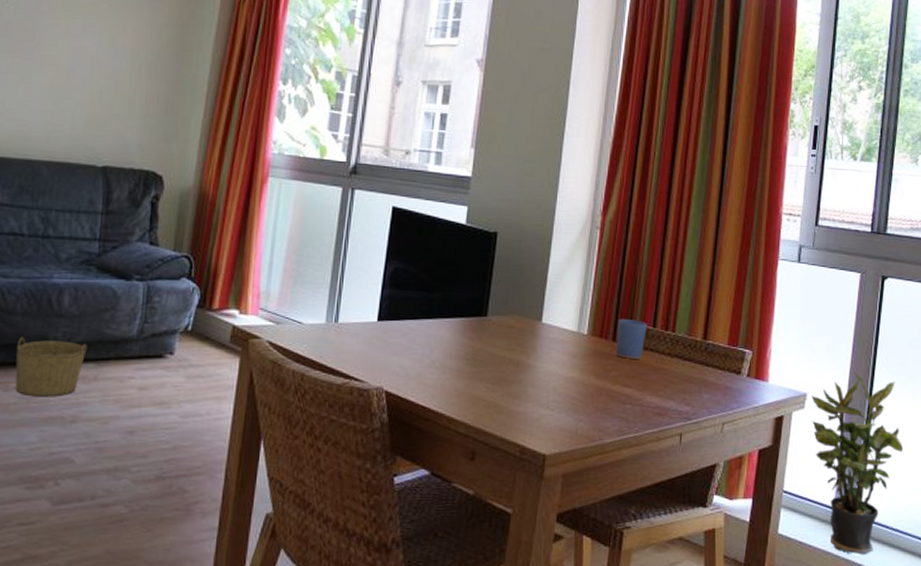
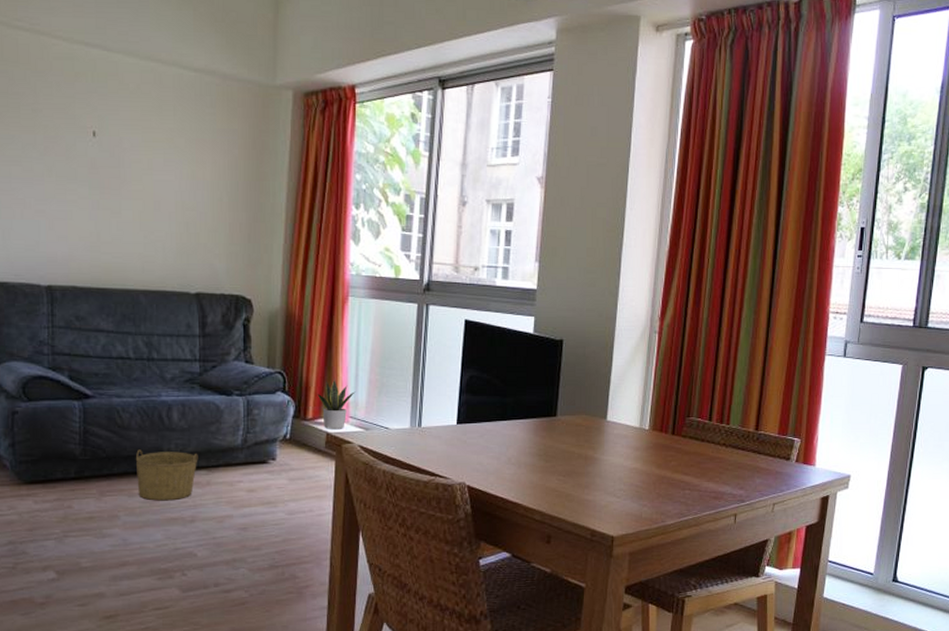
potted plant: none [226,264,268,323] -> present [317,378,355,430]
mug: present [616,318,647,359] -> none [675,414,703,450]
potted plant: present [811,373,904,556] -> none [854,455,939,614]

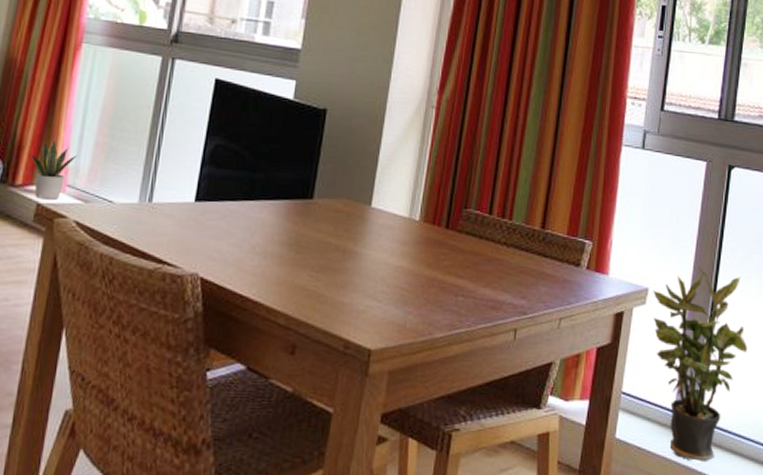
potted plant: none [854,455,939,614] -> present [653,267,748,463]

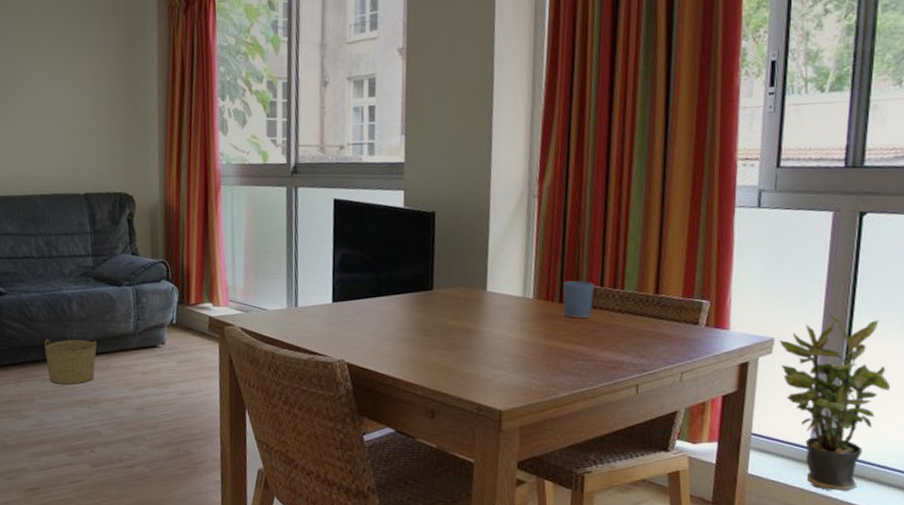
potted plant: present [31,137,78,201] -> none [198,264,233,314]
mug: none [449,204,483,248] -> present [563,280,594,318]

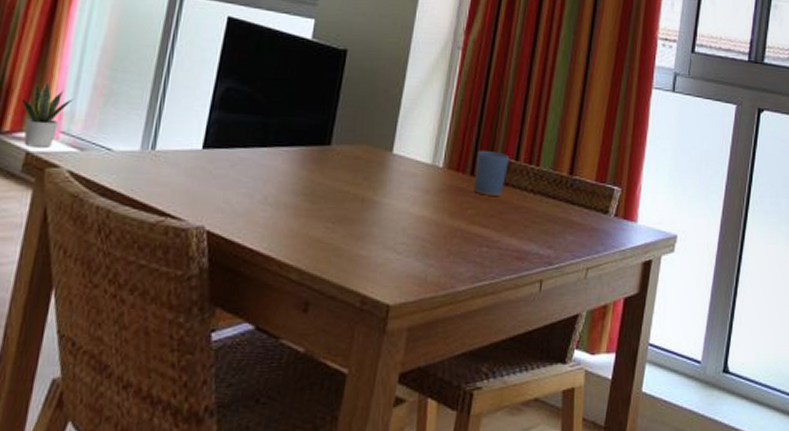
potted plant: none [198,264,233,314] -> present [21,79,74,149]
potted plant: present [779,314,891,492] -> none [681,213,775,415]

